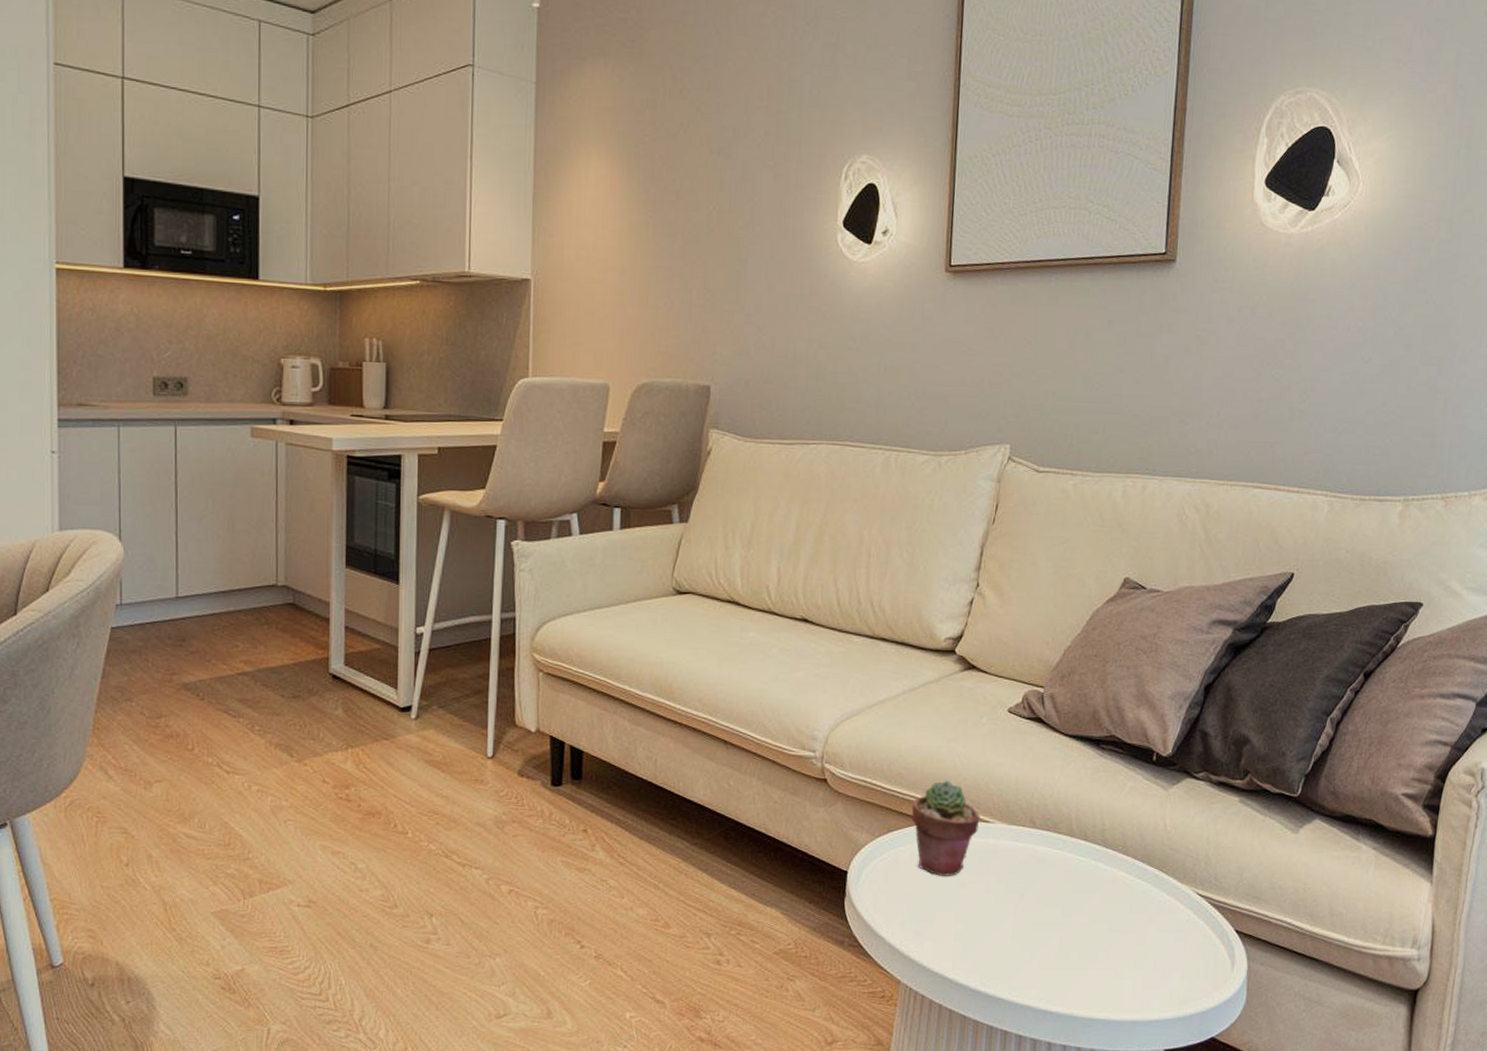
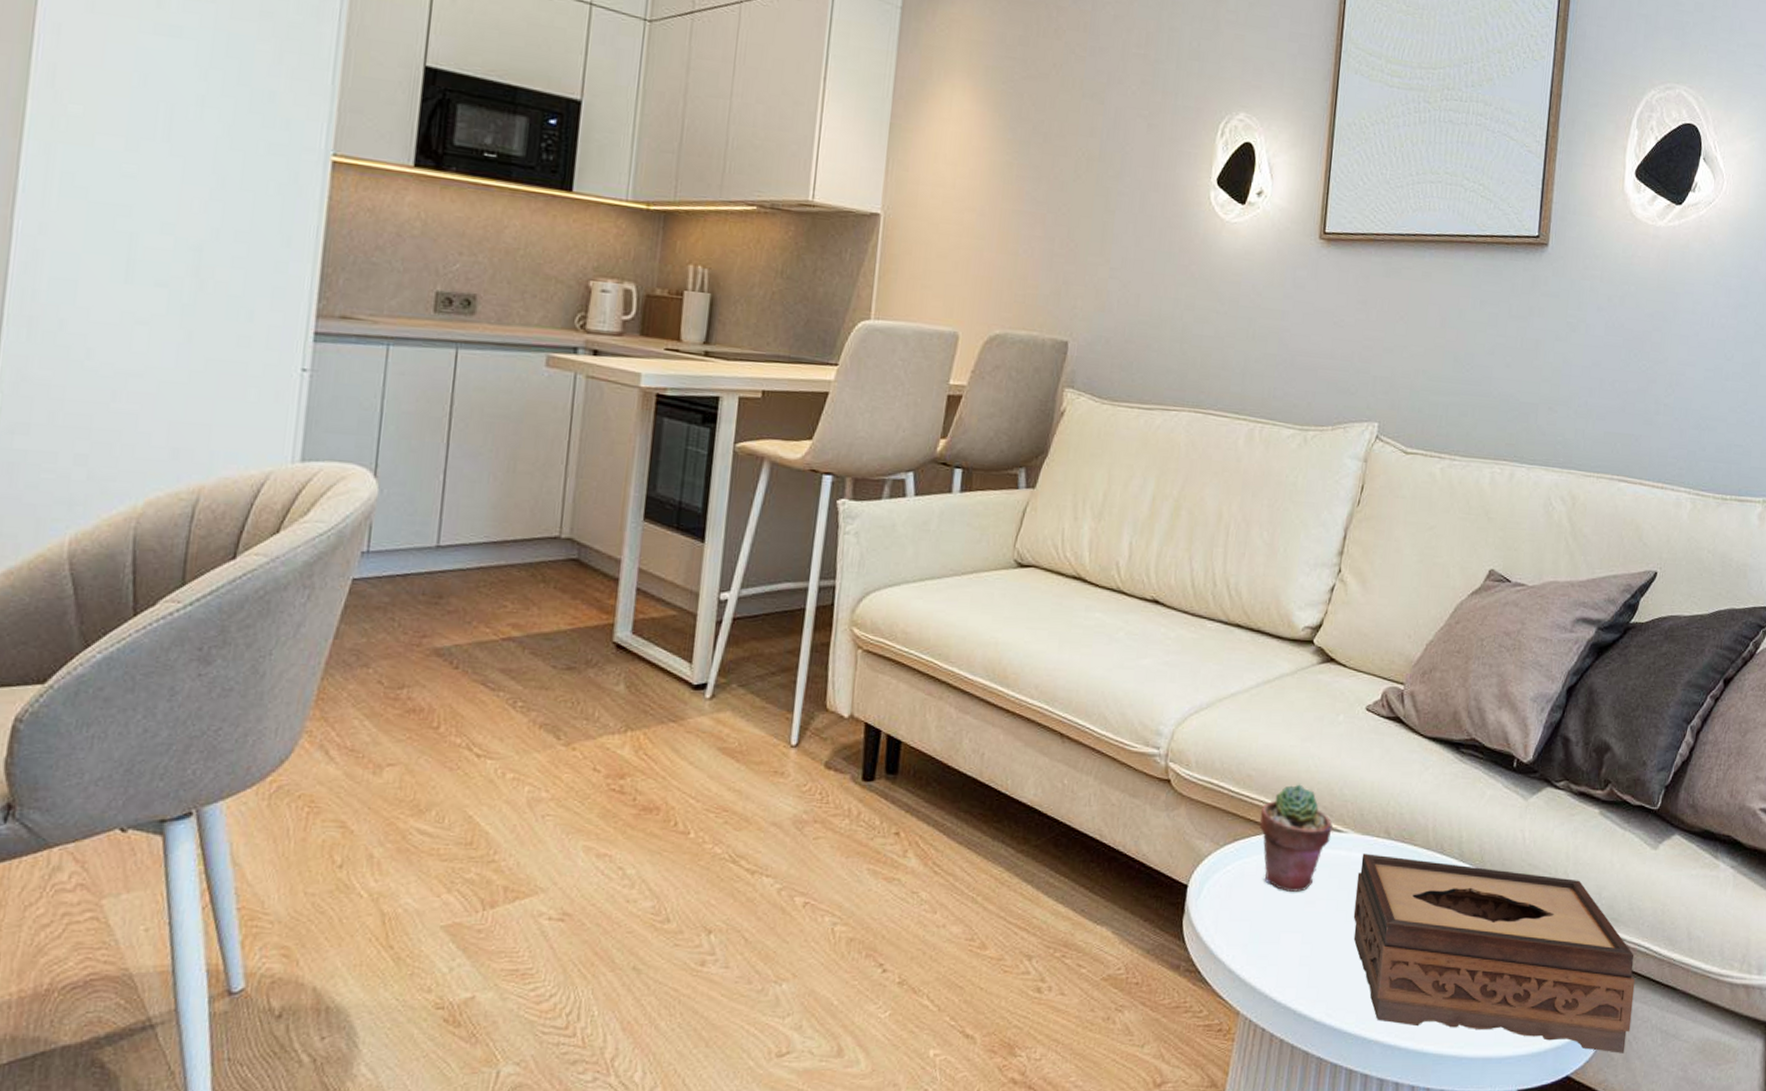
tissue box: none [1003,841,1278,1018] -> present [1353,853,1635,1053]

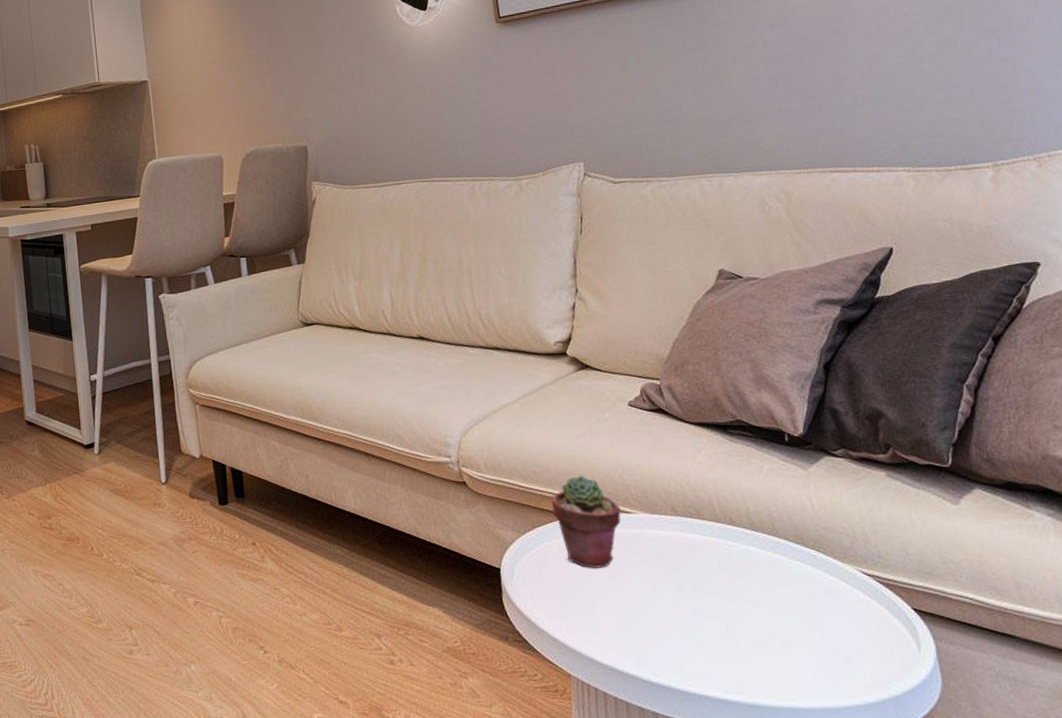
tissue box: present [1353,853,1635,1053] -> none [653,530,973,701]

